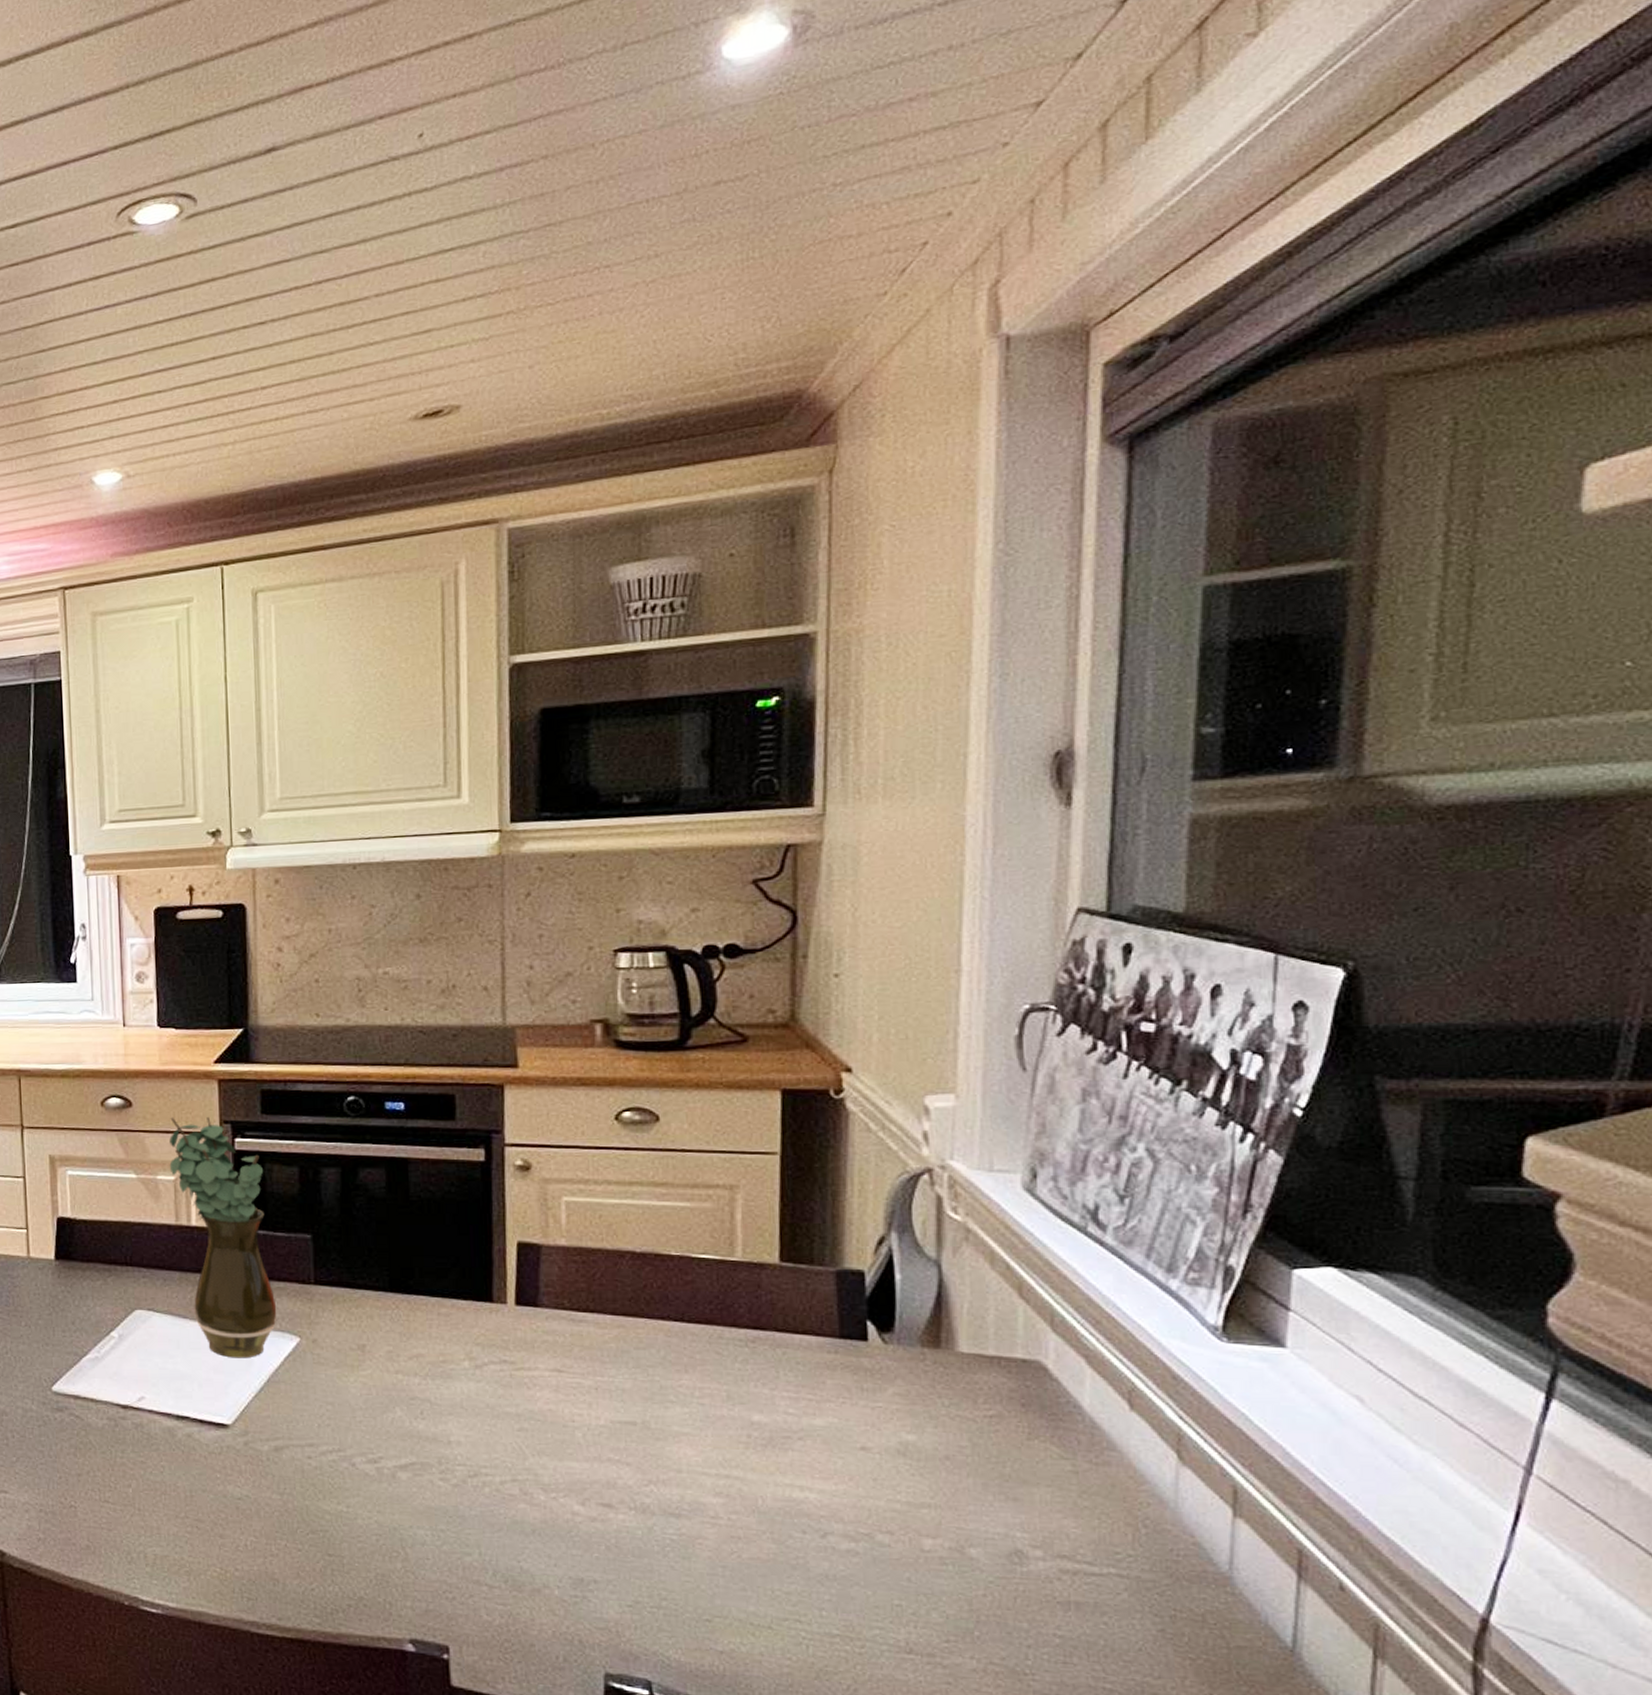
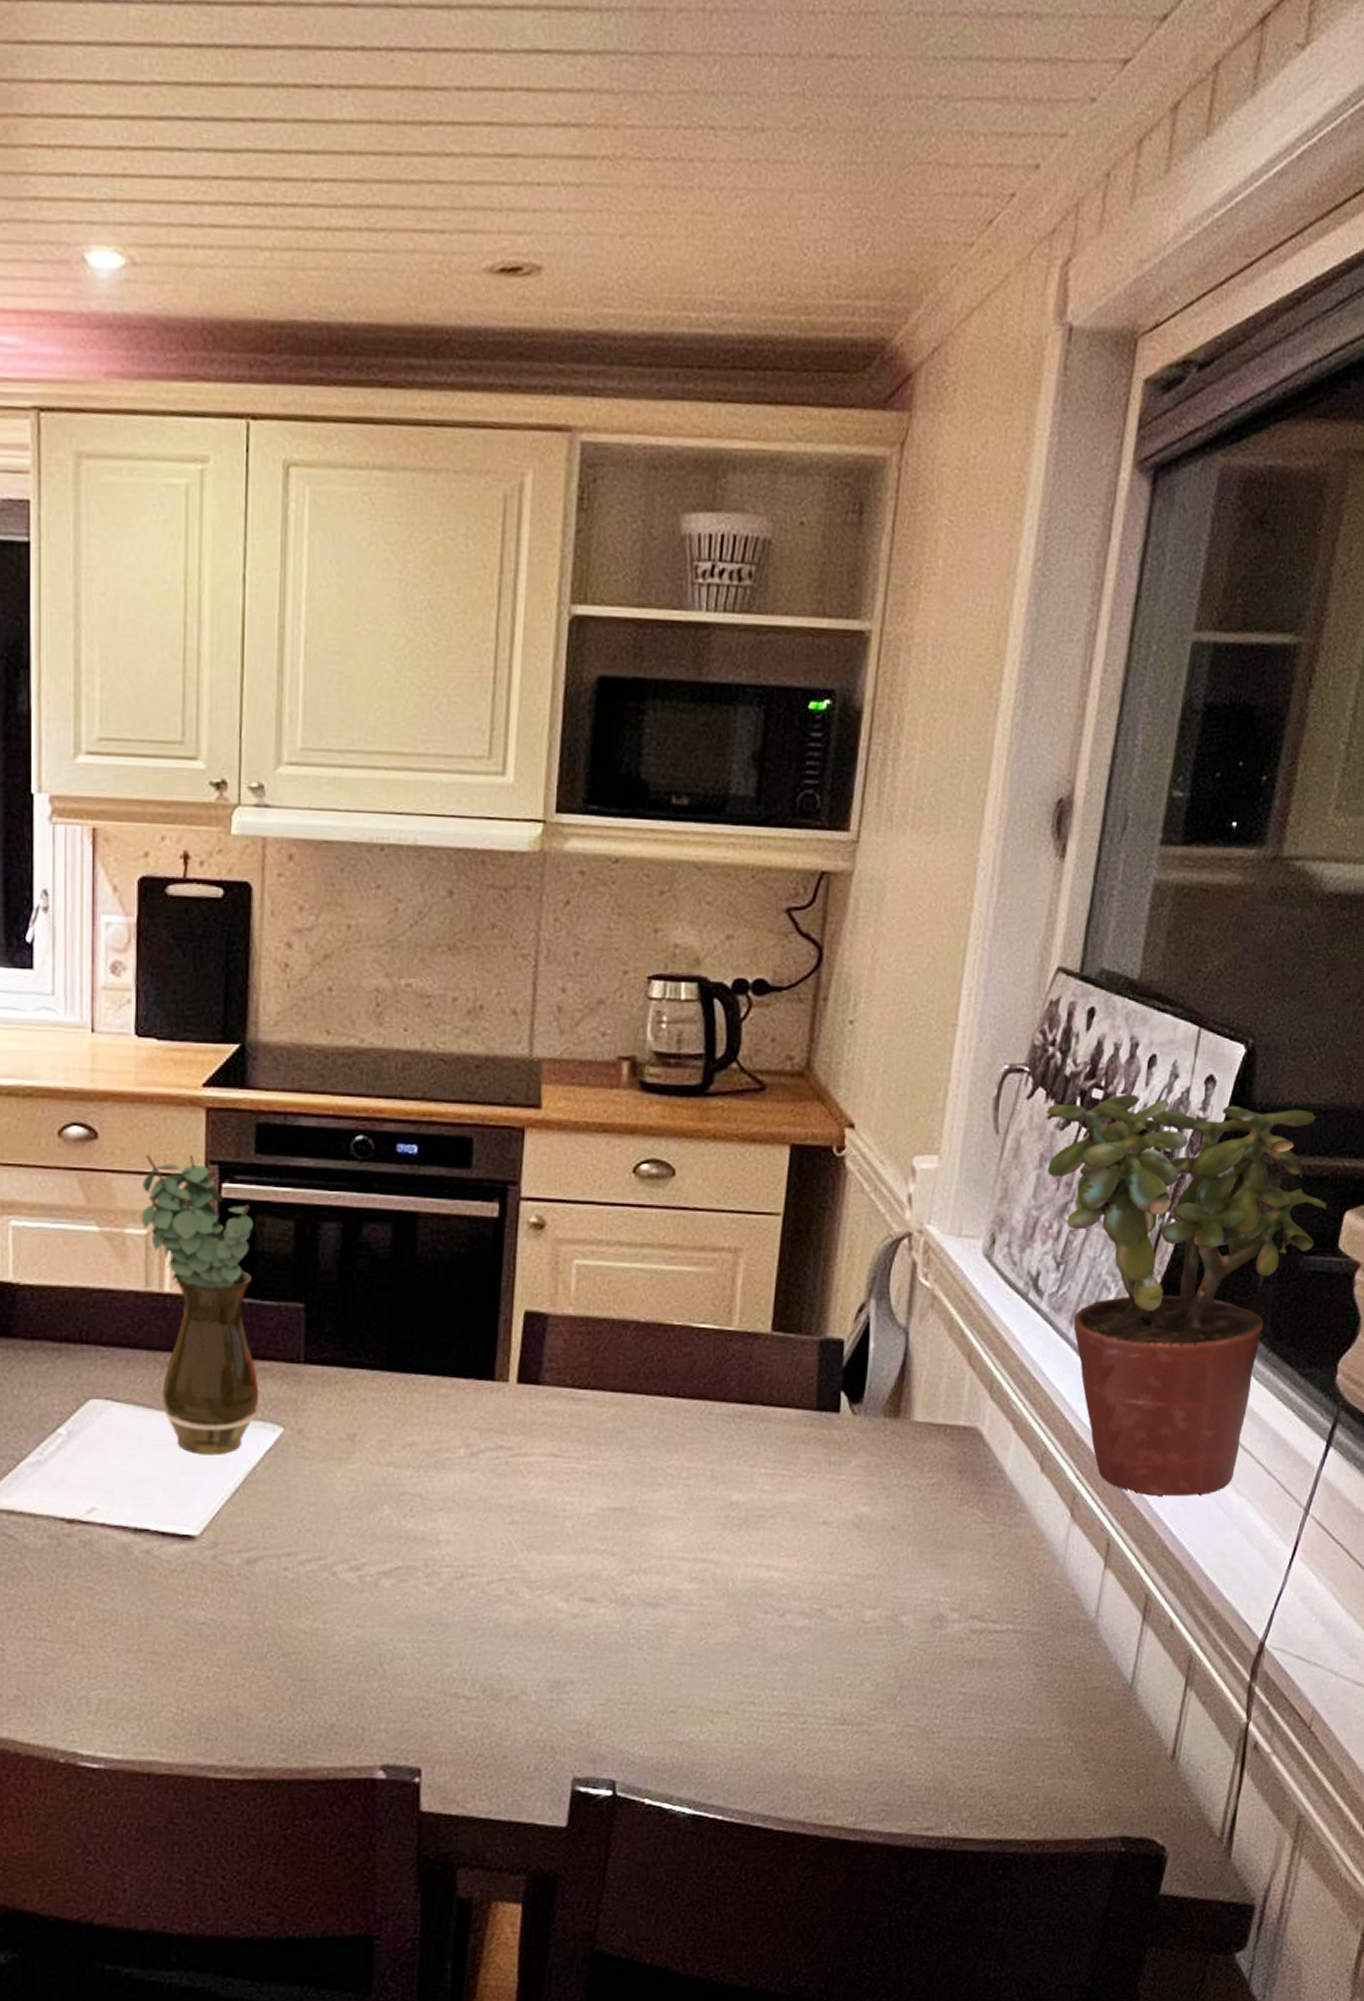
potted plant: none [1084,1025,1496,1446] -> present [1046,1094,1327,1497]

